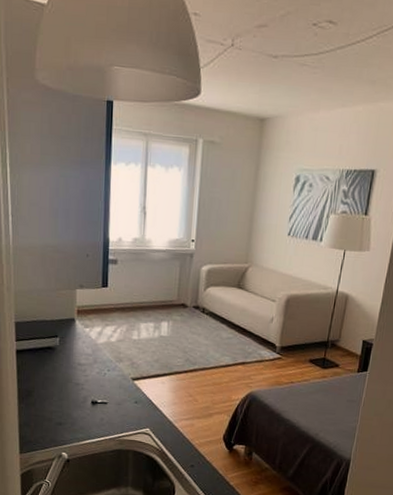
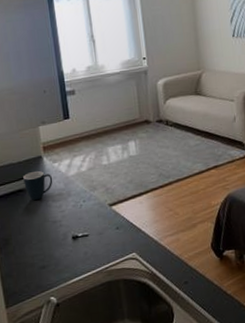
mug: none [53,332,82,361] -> present [23,171,53,201]

